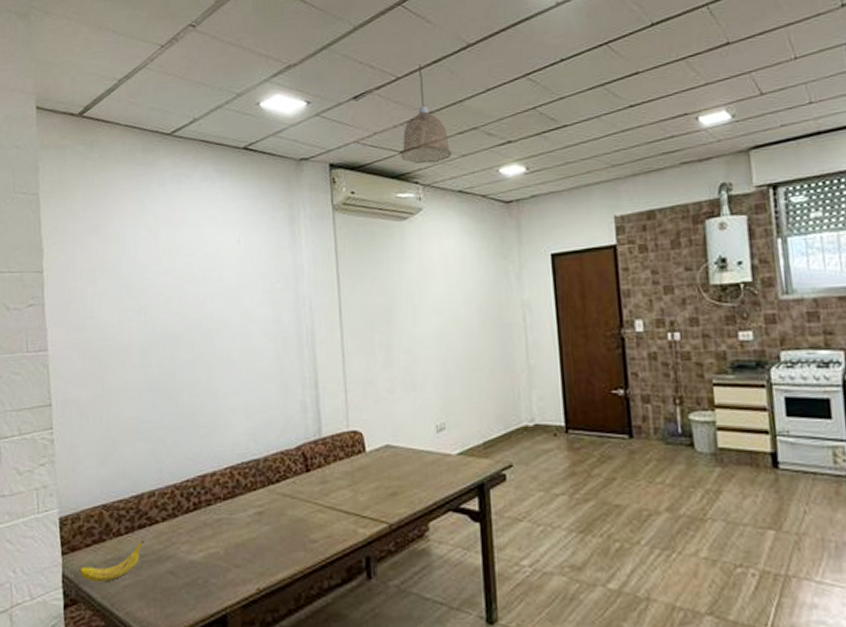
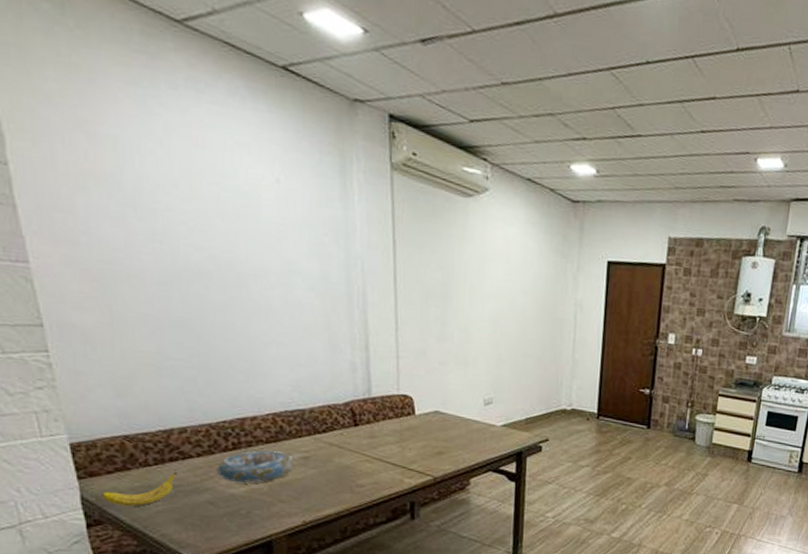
decorative bowl: none [179,508,250,548] -> present [217,450,295,484]
pendant lamp: present [400,64,452,164] -> none [470,21,525,143]

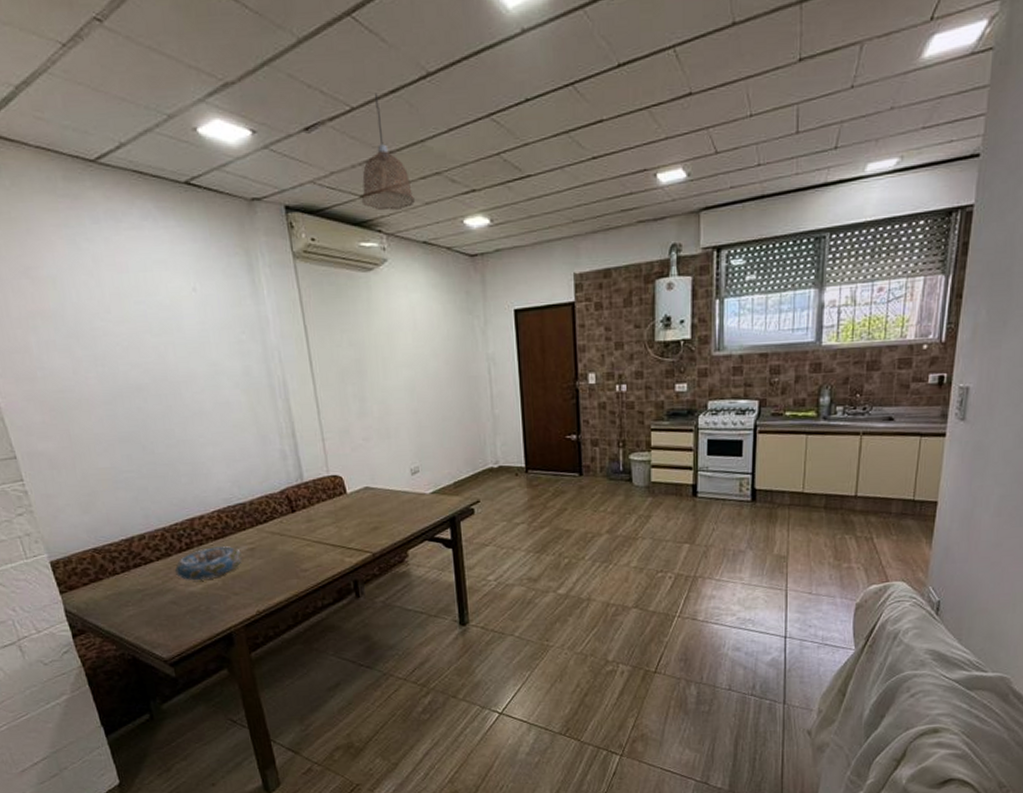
fruit: present [101,472,183,507] -> none [81,577,147,615]
pendant lamp: none [470,21,525,143] -> present [361,93,415,211]

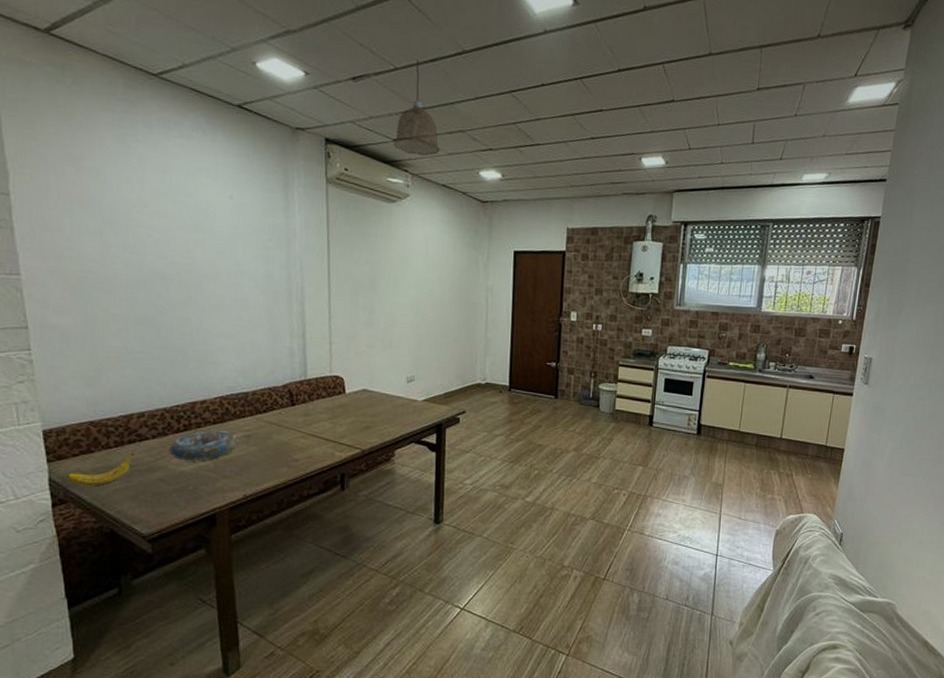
fruit: none [81,577,147,615] -> present [67,453,140,487]

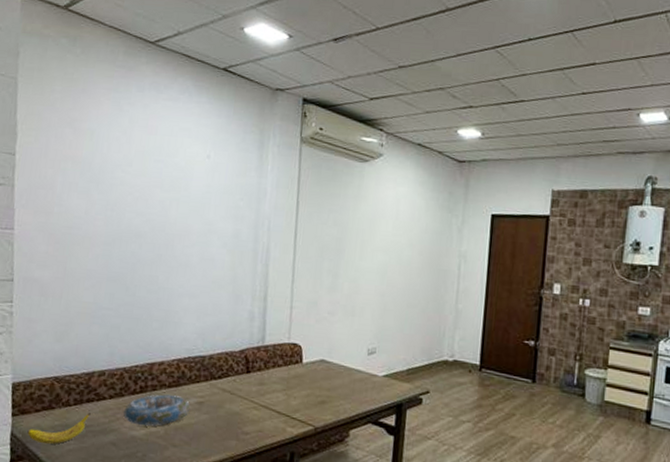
pendant lamp: present [393,59,440,156] -> none [370,18,417,115]

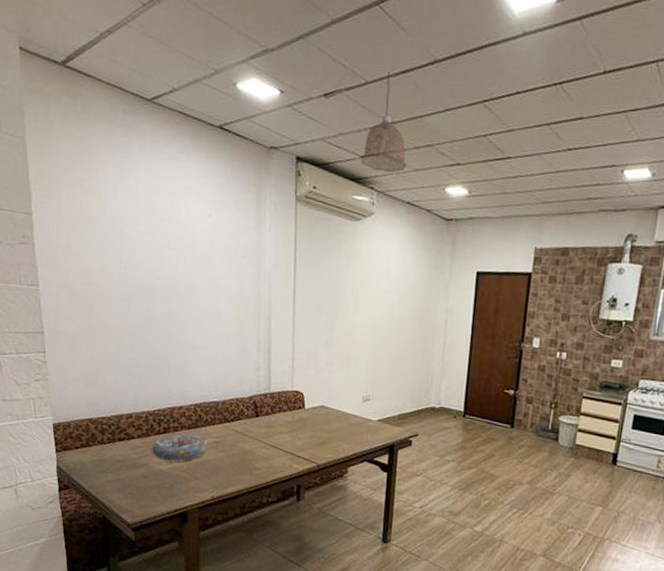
fruit: present [27,413,96,445] -> none [70,450,127,476]
pendant lamp: none [370,18,417,115] -> present [360,71,406,173]

